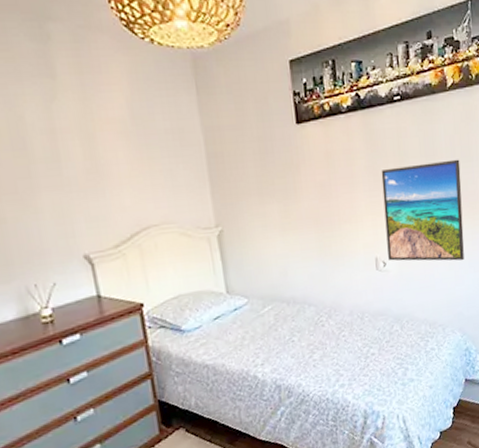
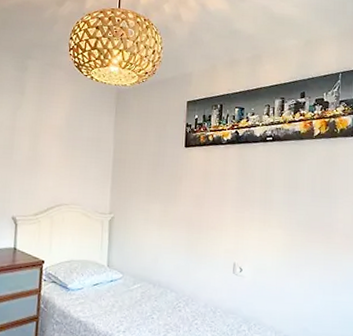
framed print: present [381,159,464,261] -> none [245,192,319,282]

